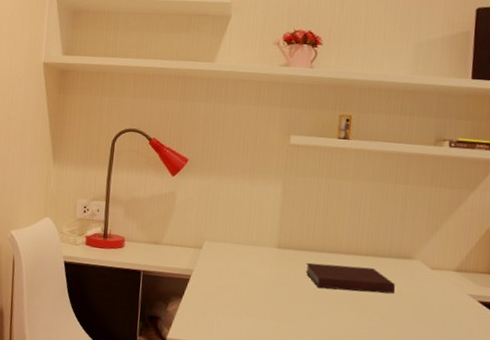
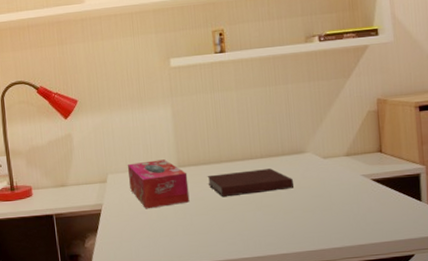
tissue box: none [224,234,286,287] -> present [127,159,190,209]

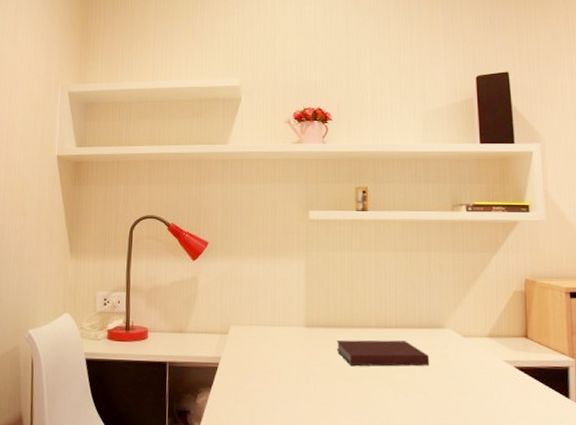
tissue box: present [127,159,190,209] -> none [252,316,315,369]

